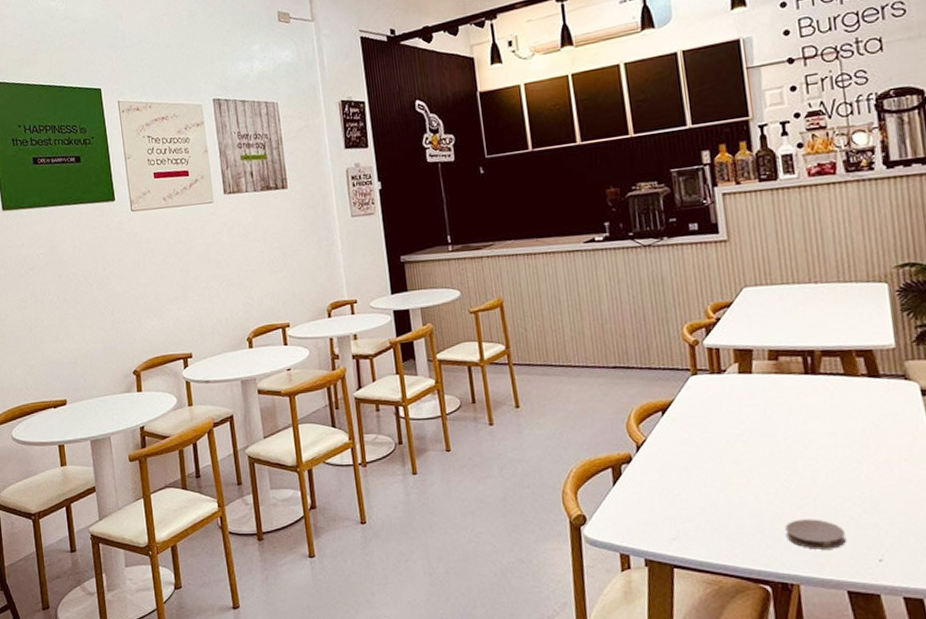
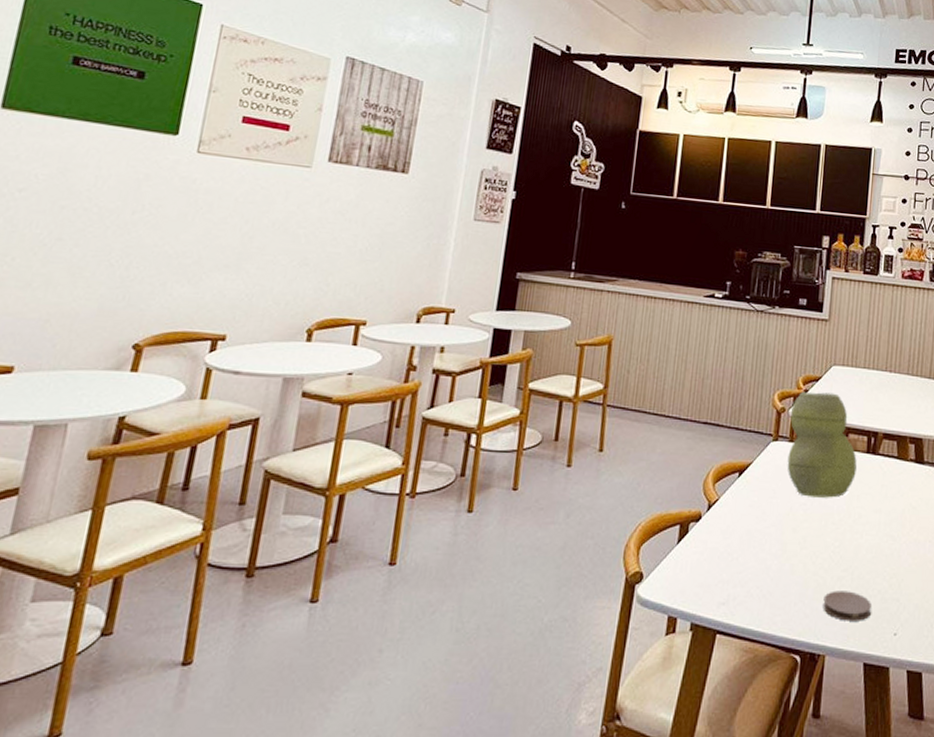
vase: none [705,316,797,428] -> present [787,391,857,498]

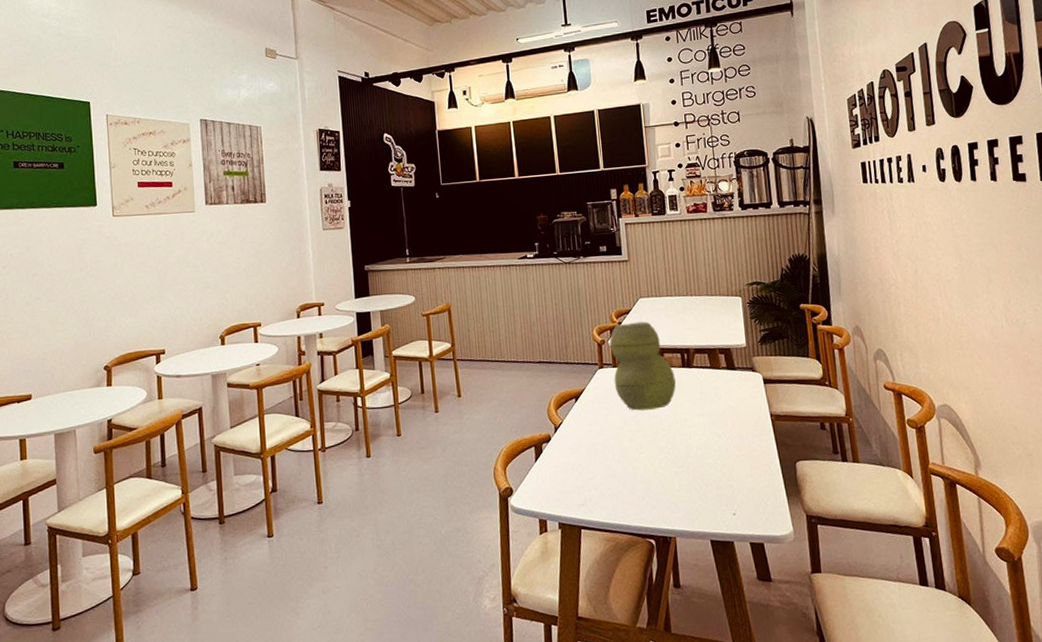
coaster: present [823,590,871,621] -> none [666,483,710,508]

